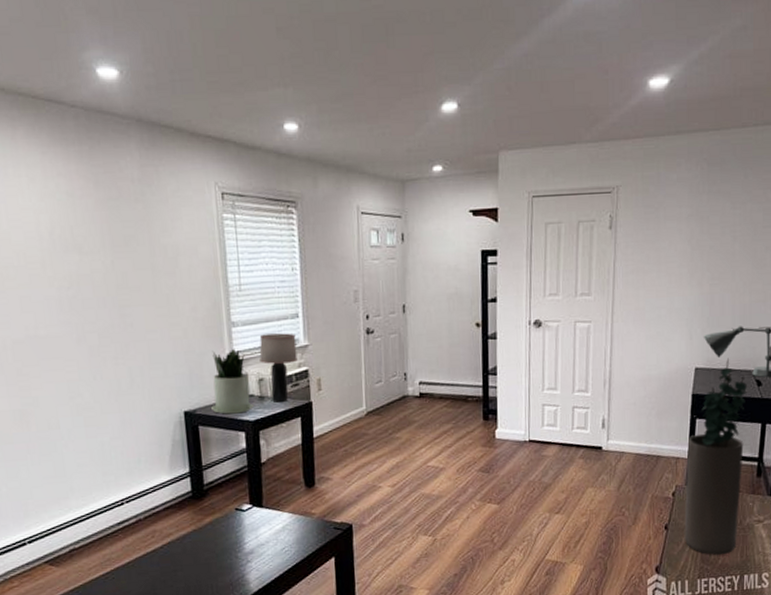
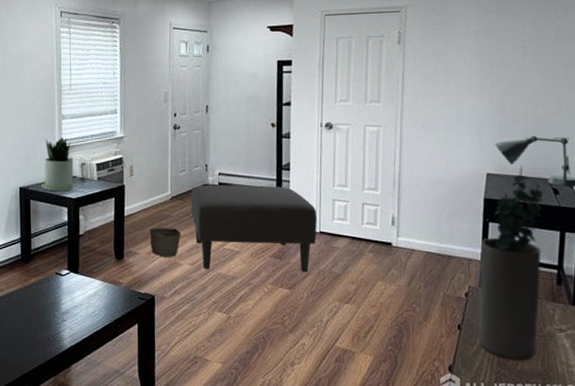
table lamp: present [259,333,298,403] -> none [83,126,114,184]
basket: none [343,447,380,481] -> present [149,228,181,257]
ottoman: none [389,393,527,491] -> present [190,184,318,273]

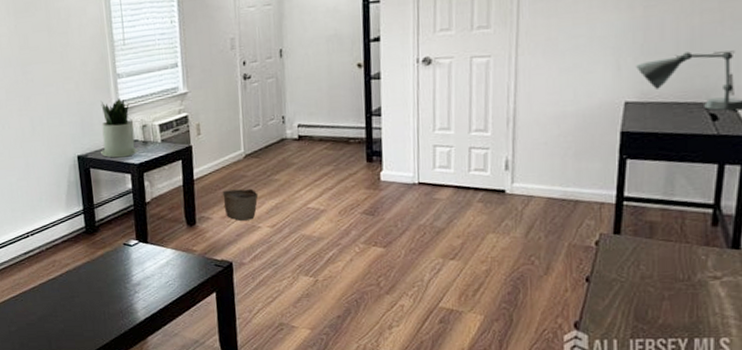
ottoman: present [190,184,318,273] -> none [267,134,416,231]
vase: present [478,166,543,360] -> none [611,89,697,313]

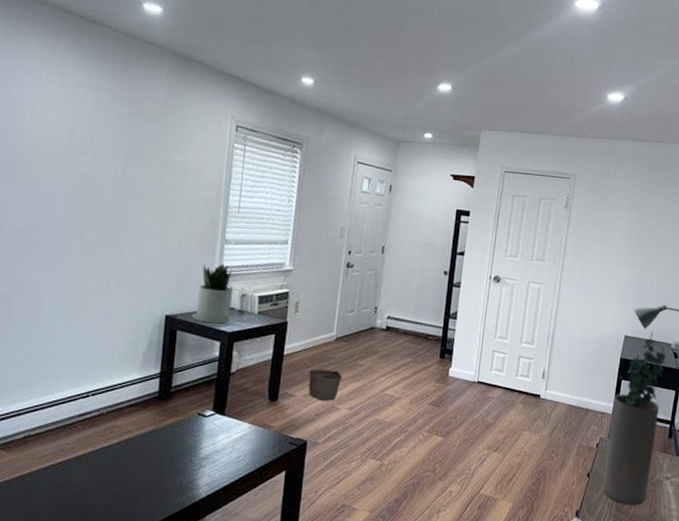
vase: none [611,89,697,313] -> present [602,331,666,505]

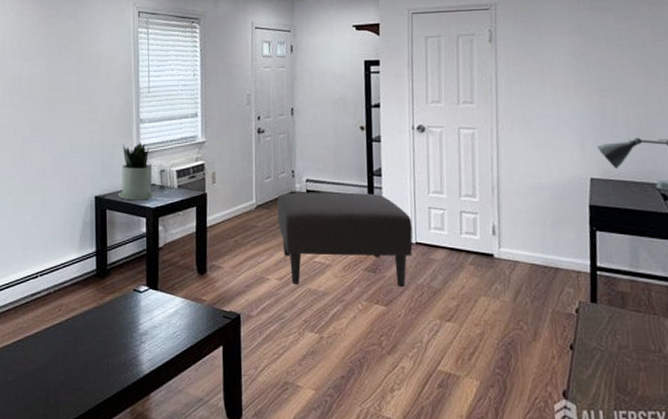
basket: present [308,369,343,401] -> none [234,239,268,271]
ottoman: none [355,327,477,421] -> present [277,192,413,288]
vase: present [602,331,666,505] -> none [588,170,658,384]

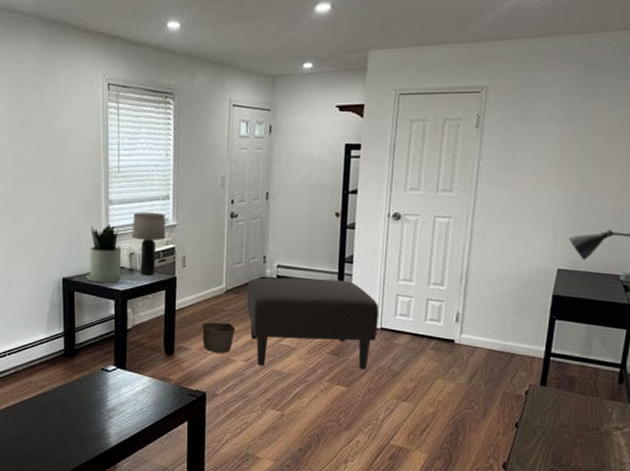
table lamp: none [162,130,195,192] -> present [132,213,166,275]
basket: none [234,239,268,271] -> present [202,323,236,353]

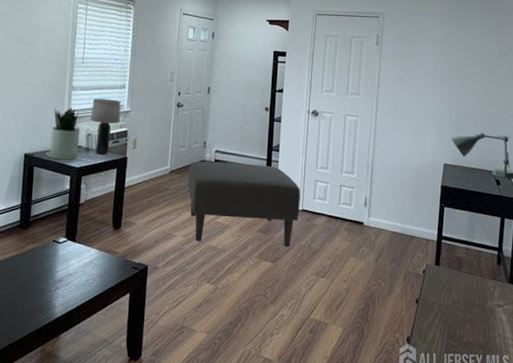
basket: present [202,323,236,353] -> none [147,200,177,229]

